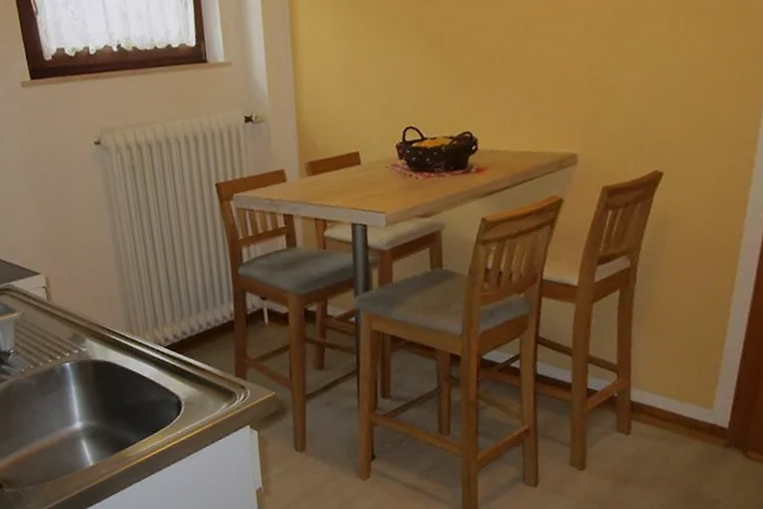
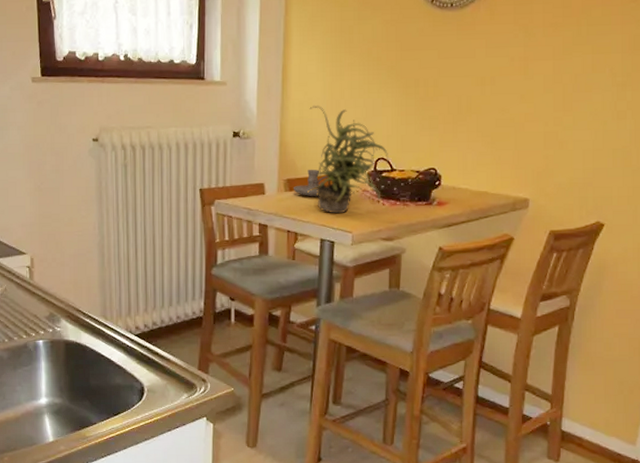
candle holder: none [317,148,353,179] -> present [294,169,328,196]
potted plant: none [325,76,419,194] -> present [306,106,389,214]

